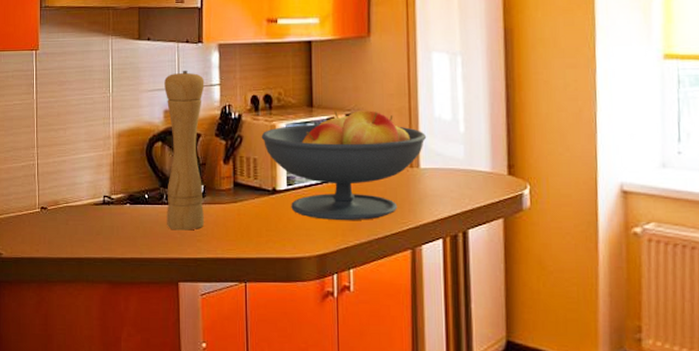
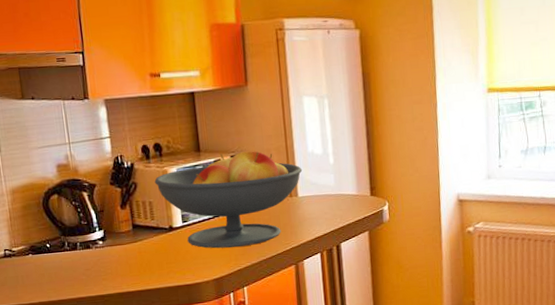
pepper mill: present [164,70,205,231] -> none [53,125,108,273]

